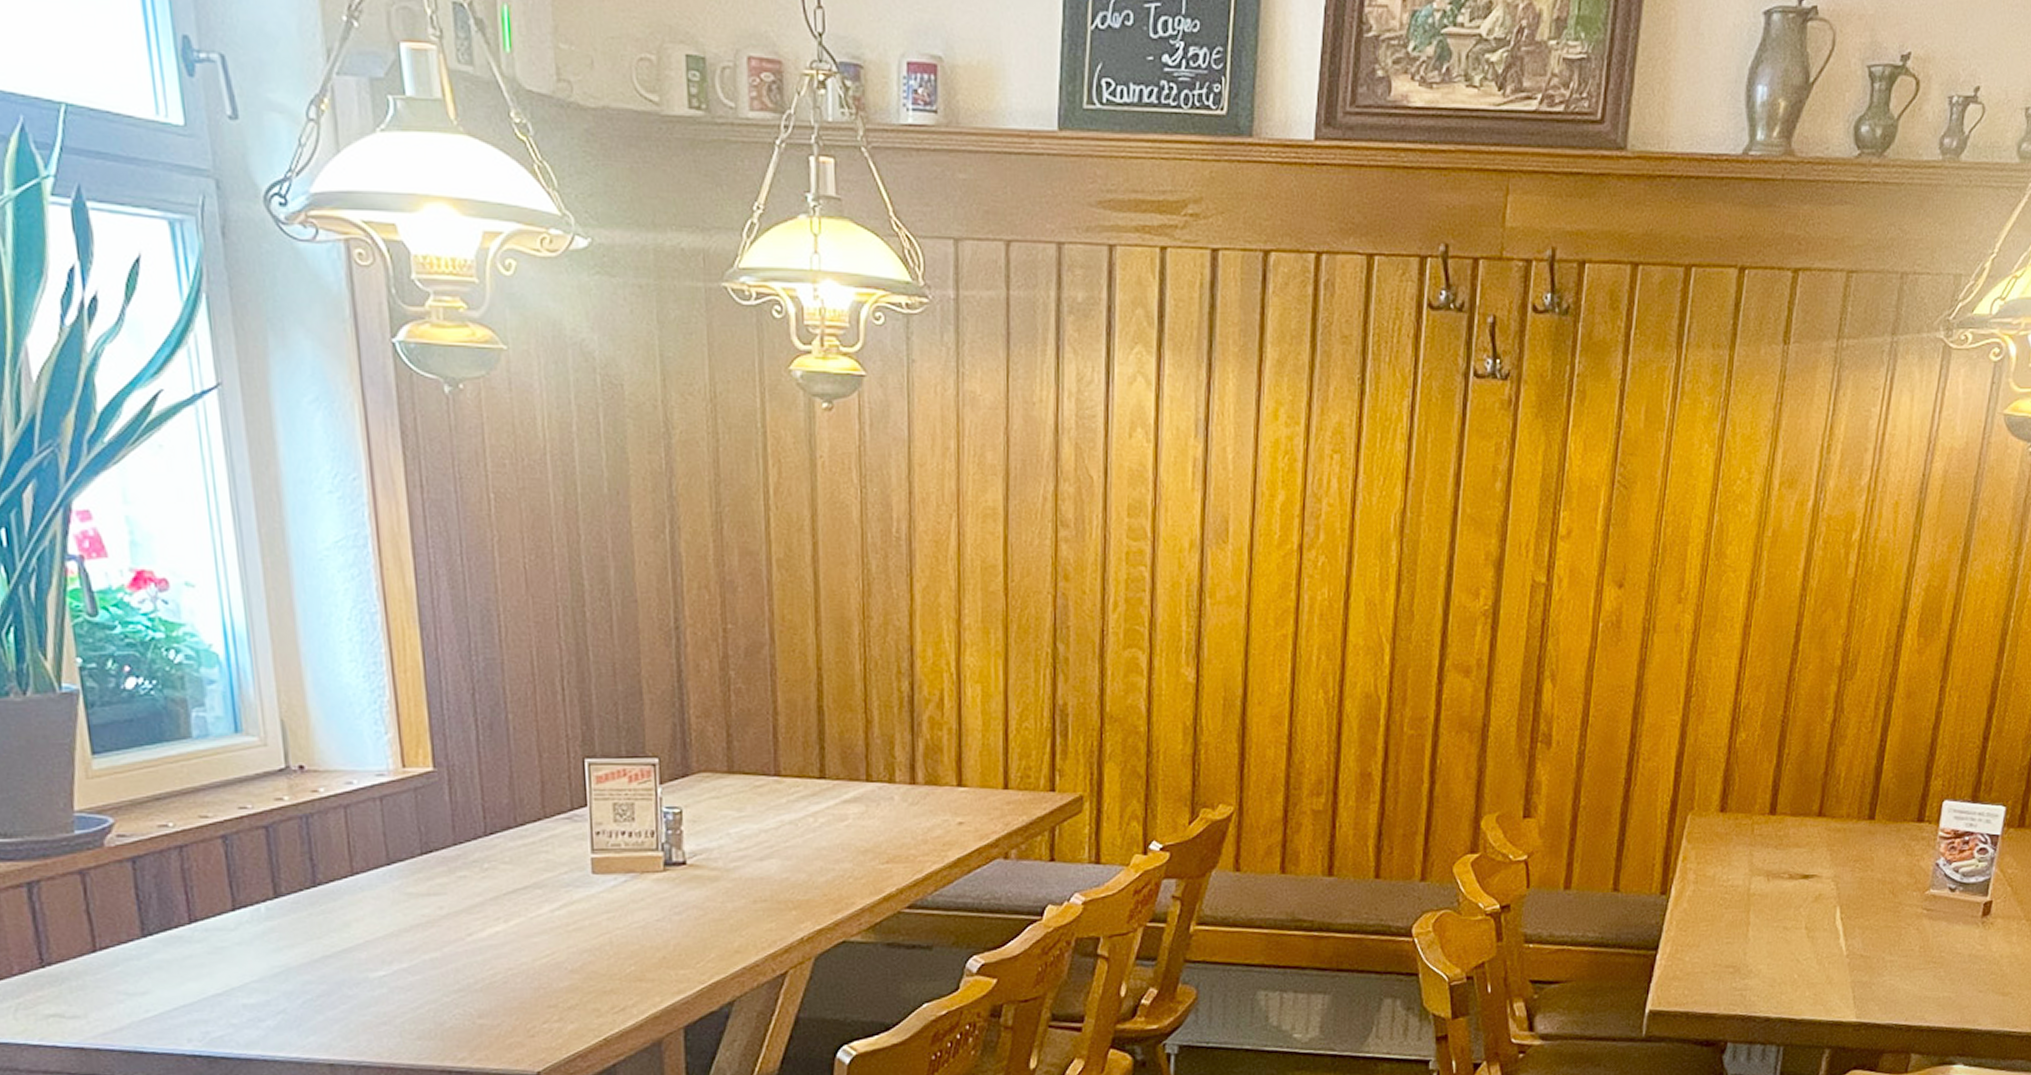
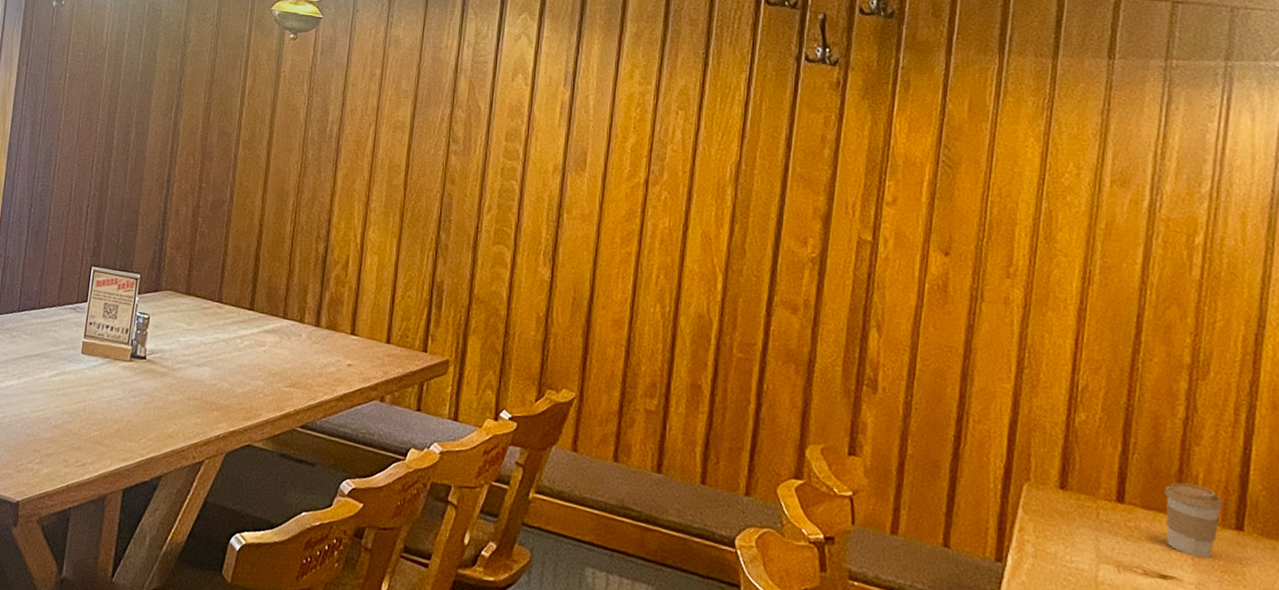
coffee cup: none [1810,784,1860,852] -> present [1164,482,1223,558]

